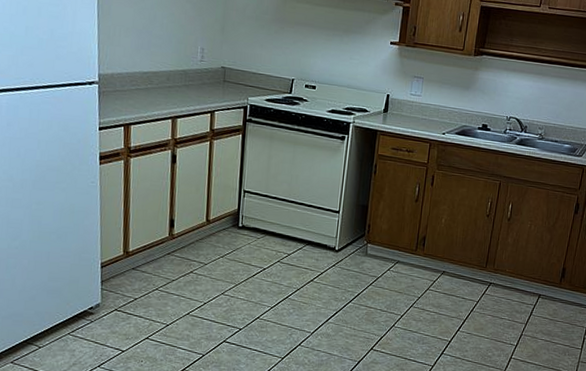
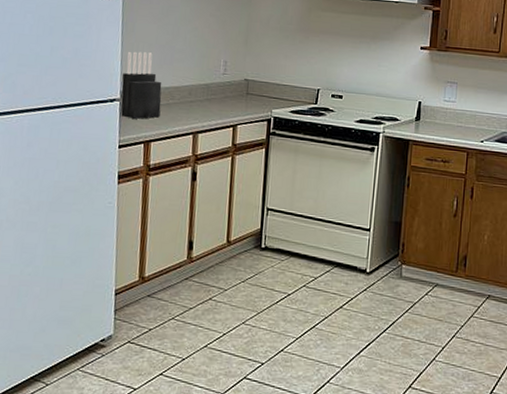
knife block: none [99,35,140,102] -> present [121,51,162,119]

